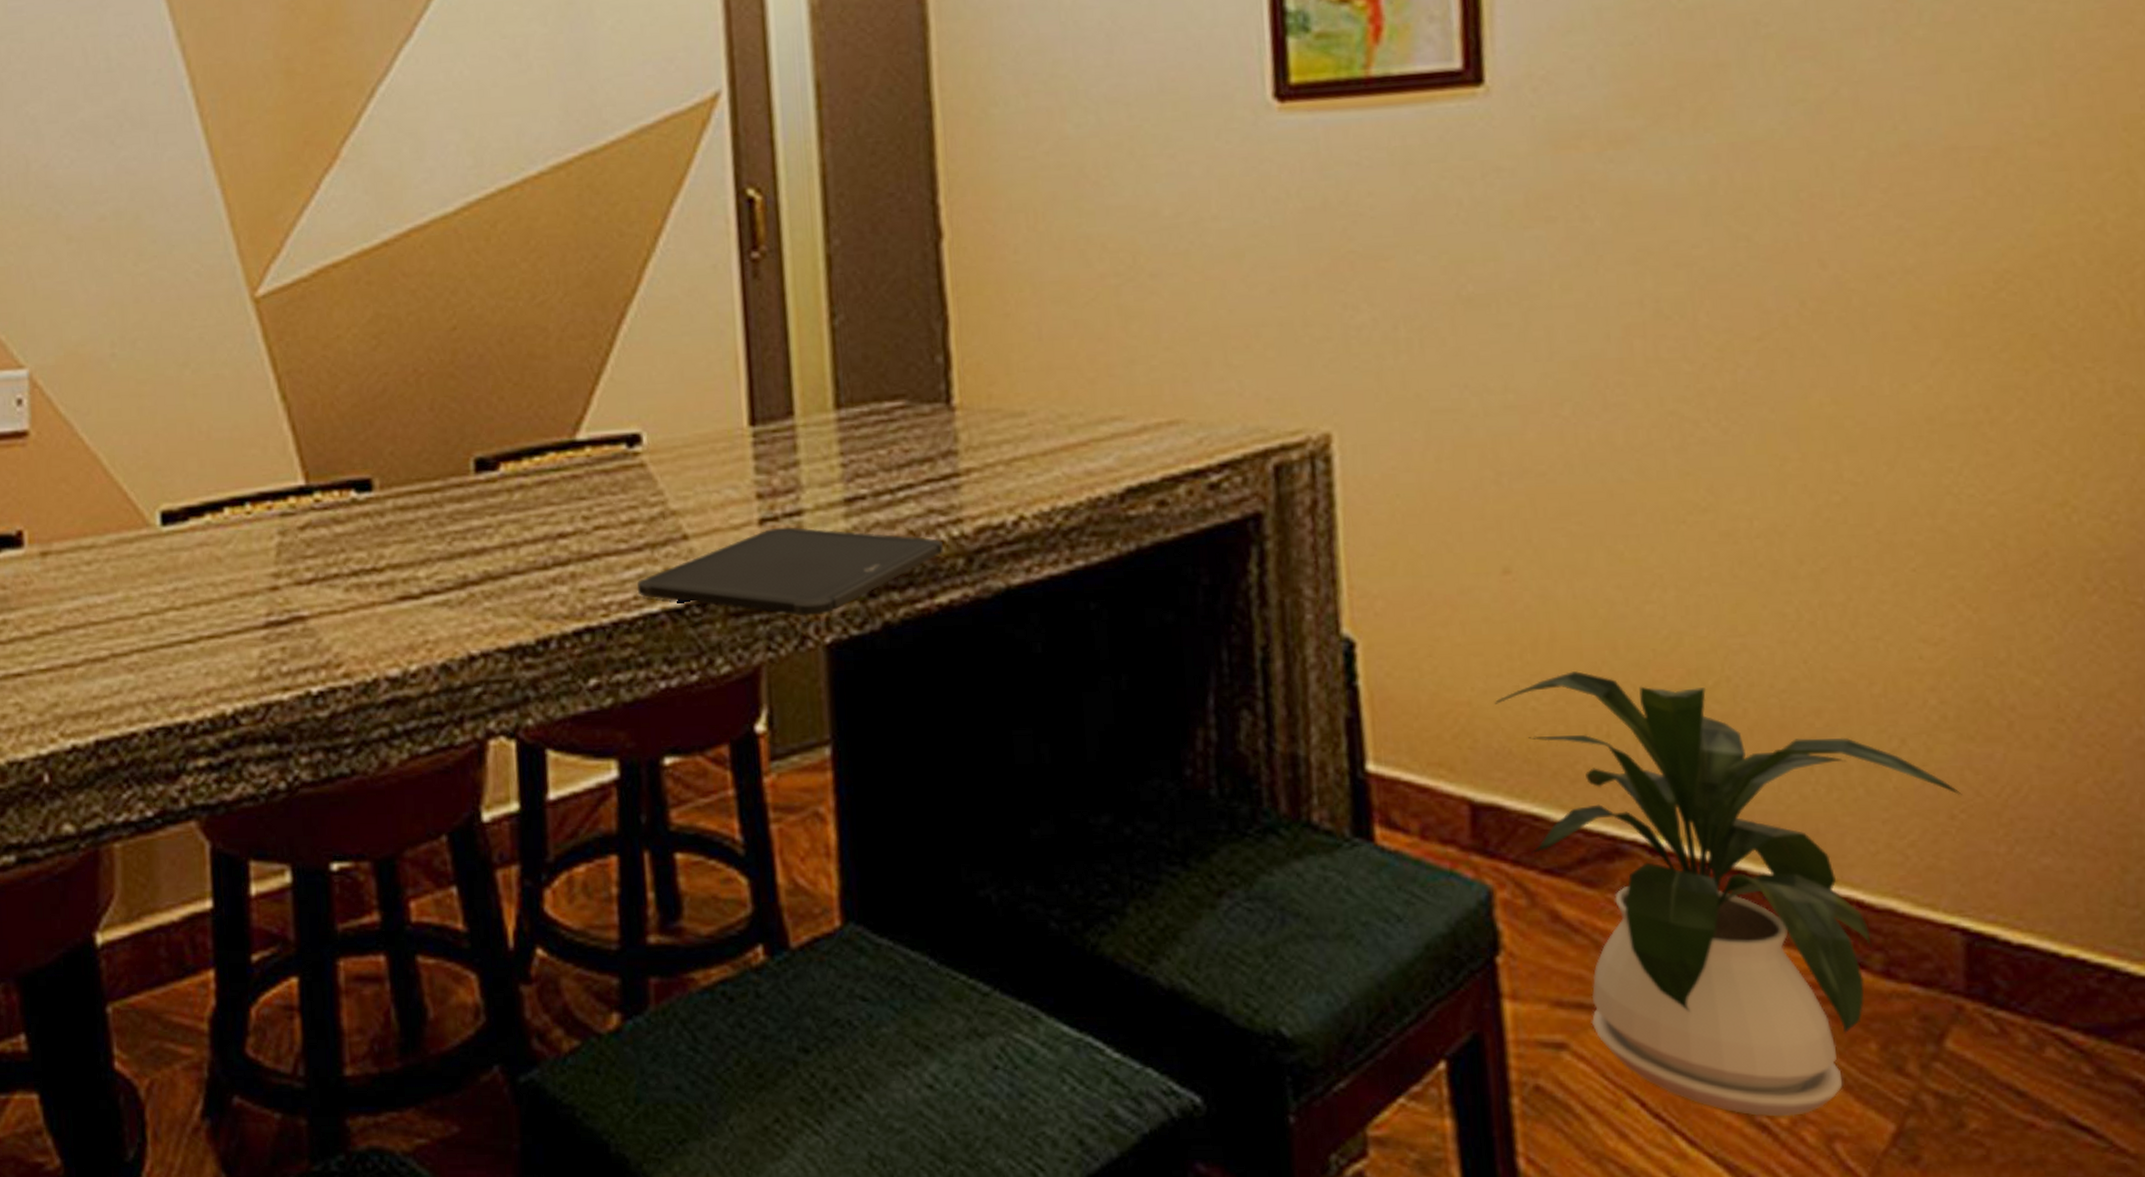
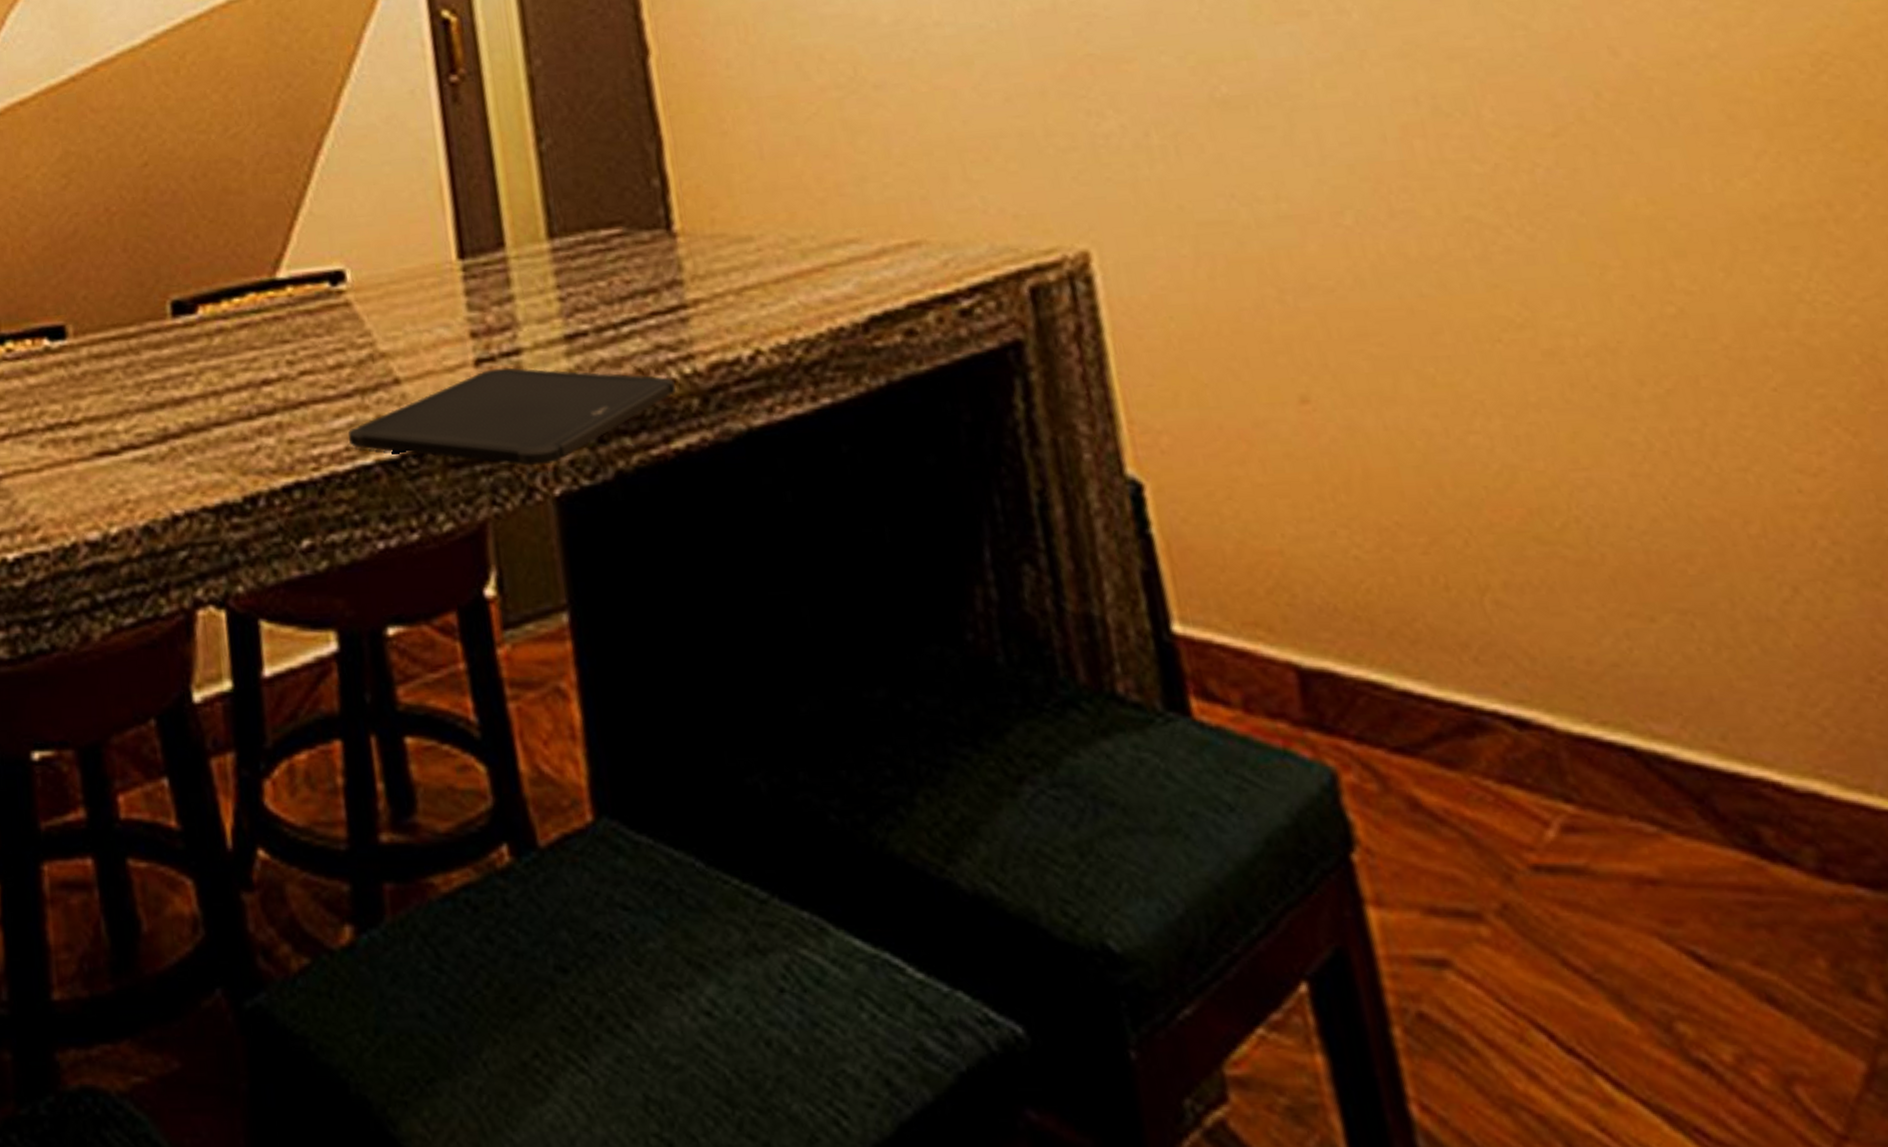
house plant: present [1495,671,1962,1117] -> none [1310,513,1878,1053]

